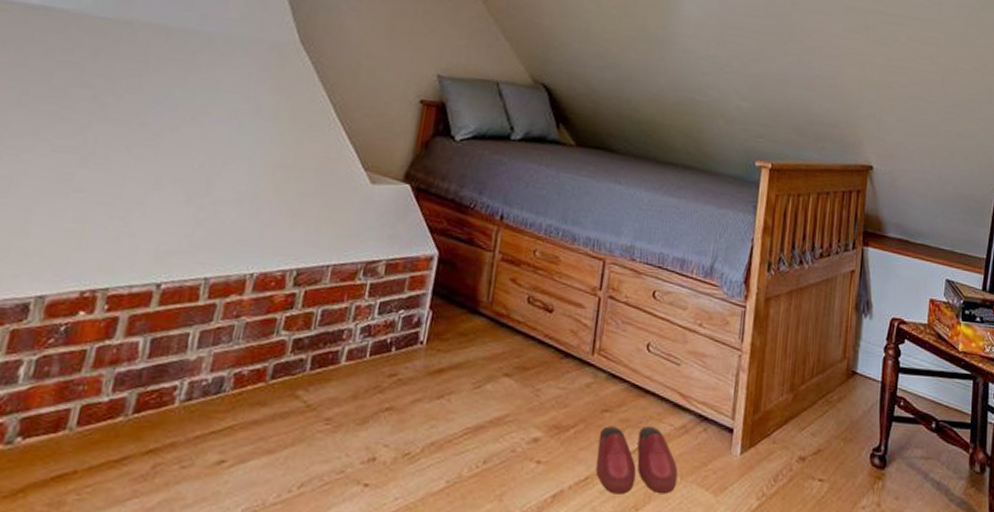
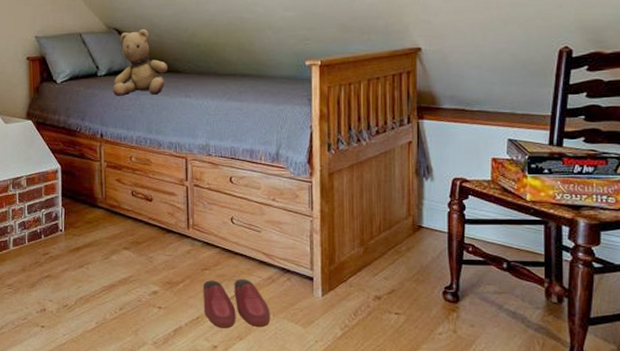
teddy bear: none [526,90,600,175] -> present [112,28,168,97]

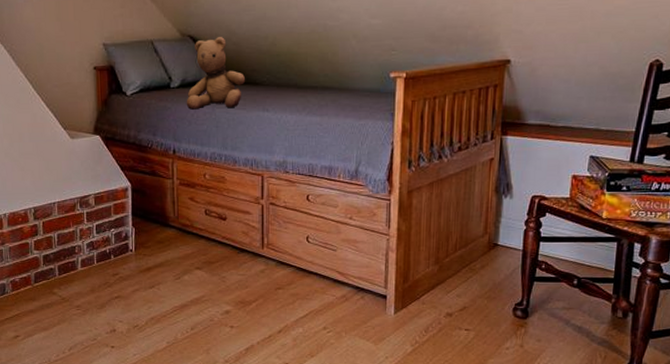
slippers: present [203,279,271,328] -> none [276,298,343,346]

